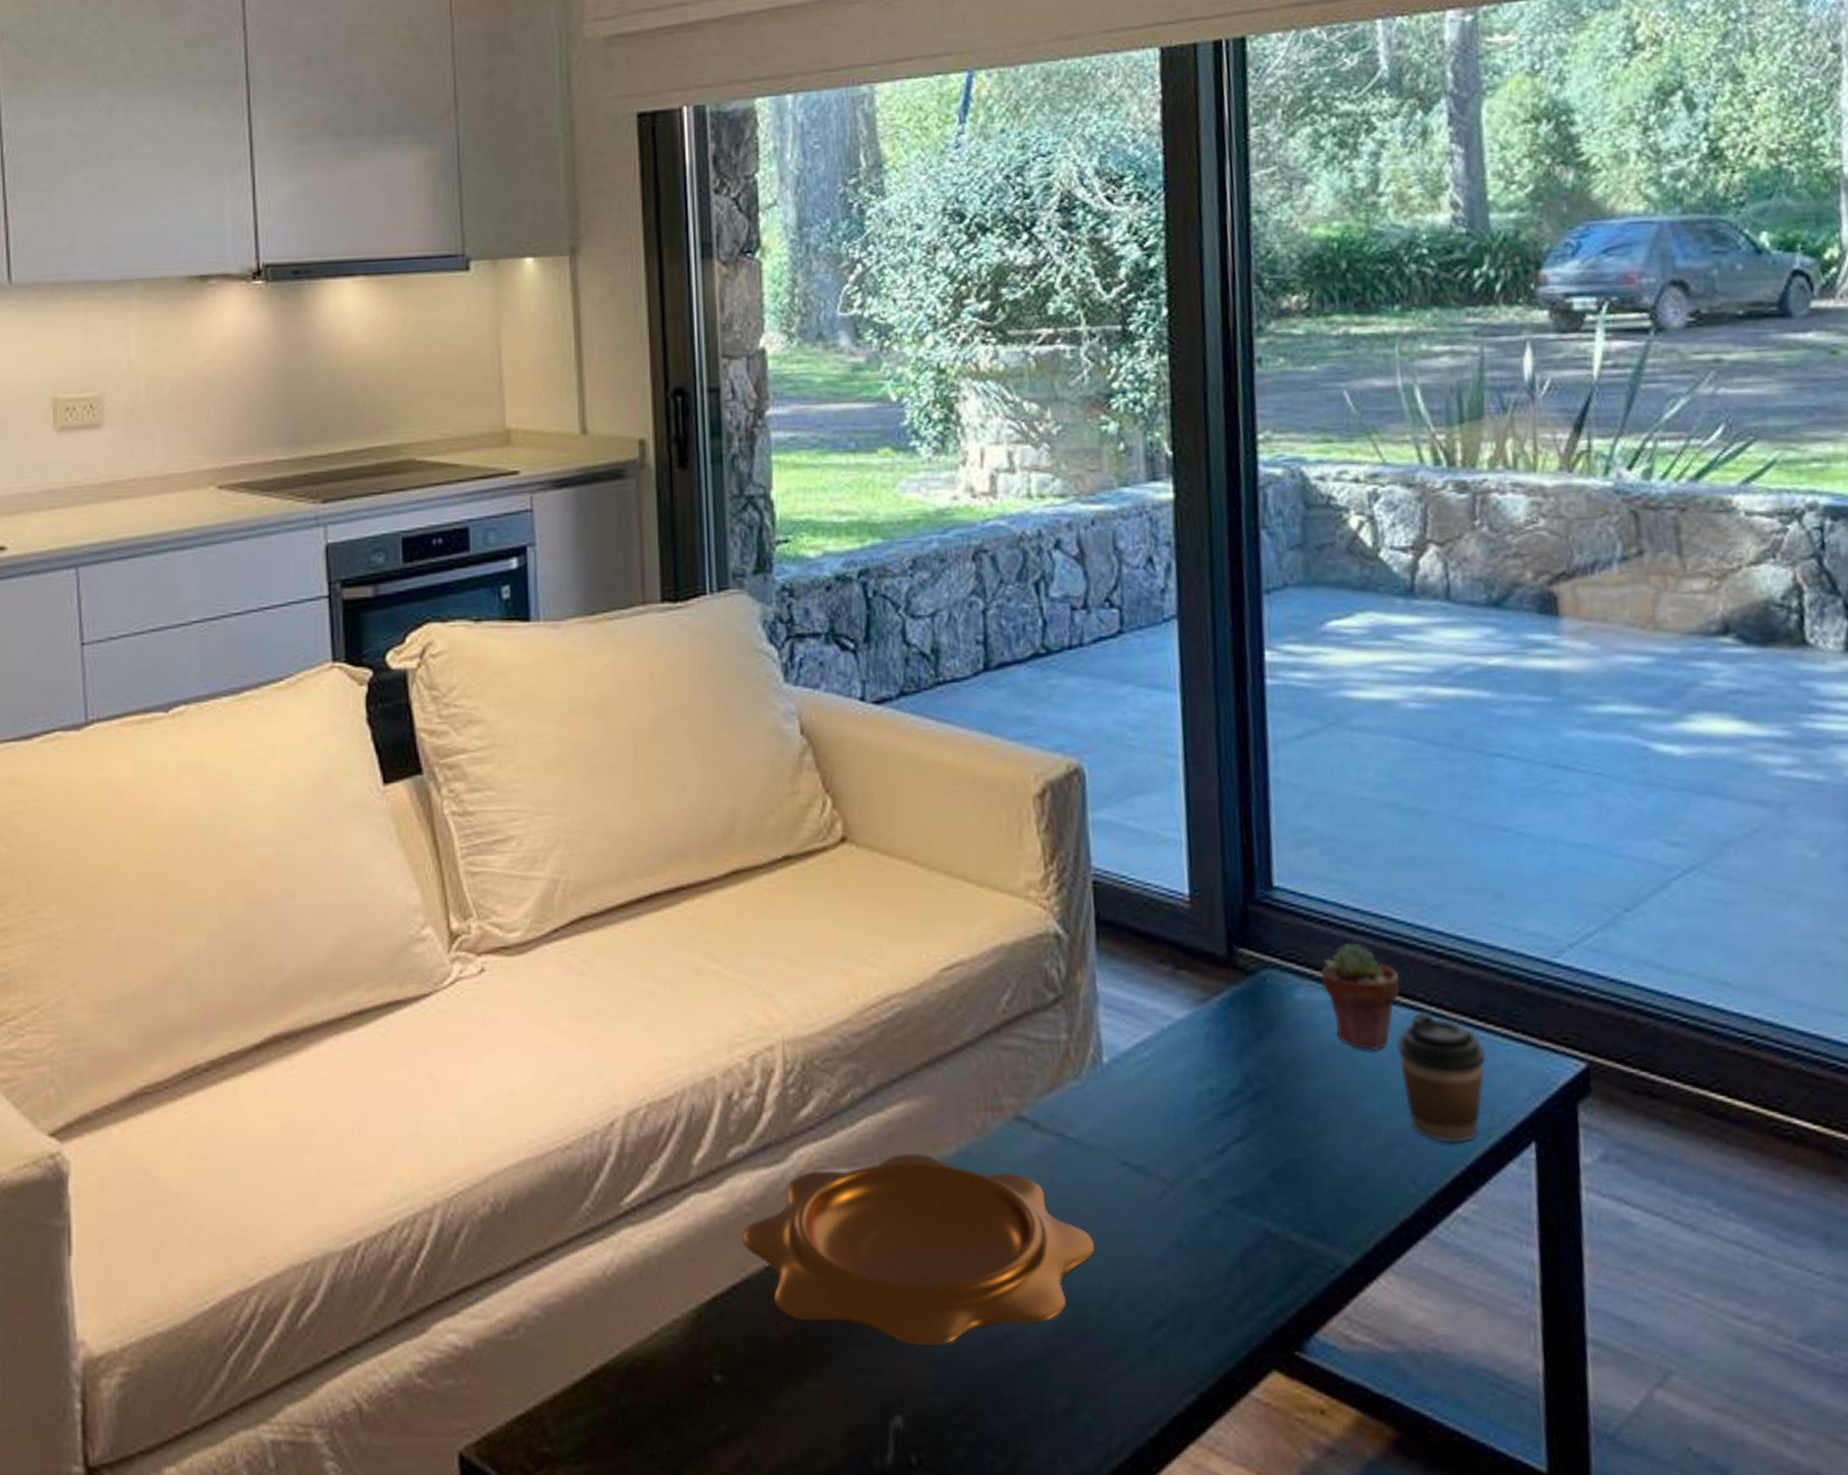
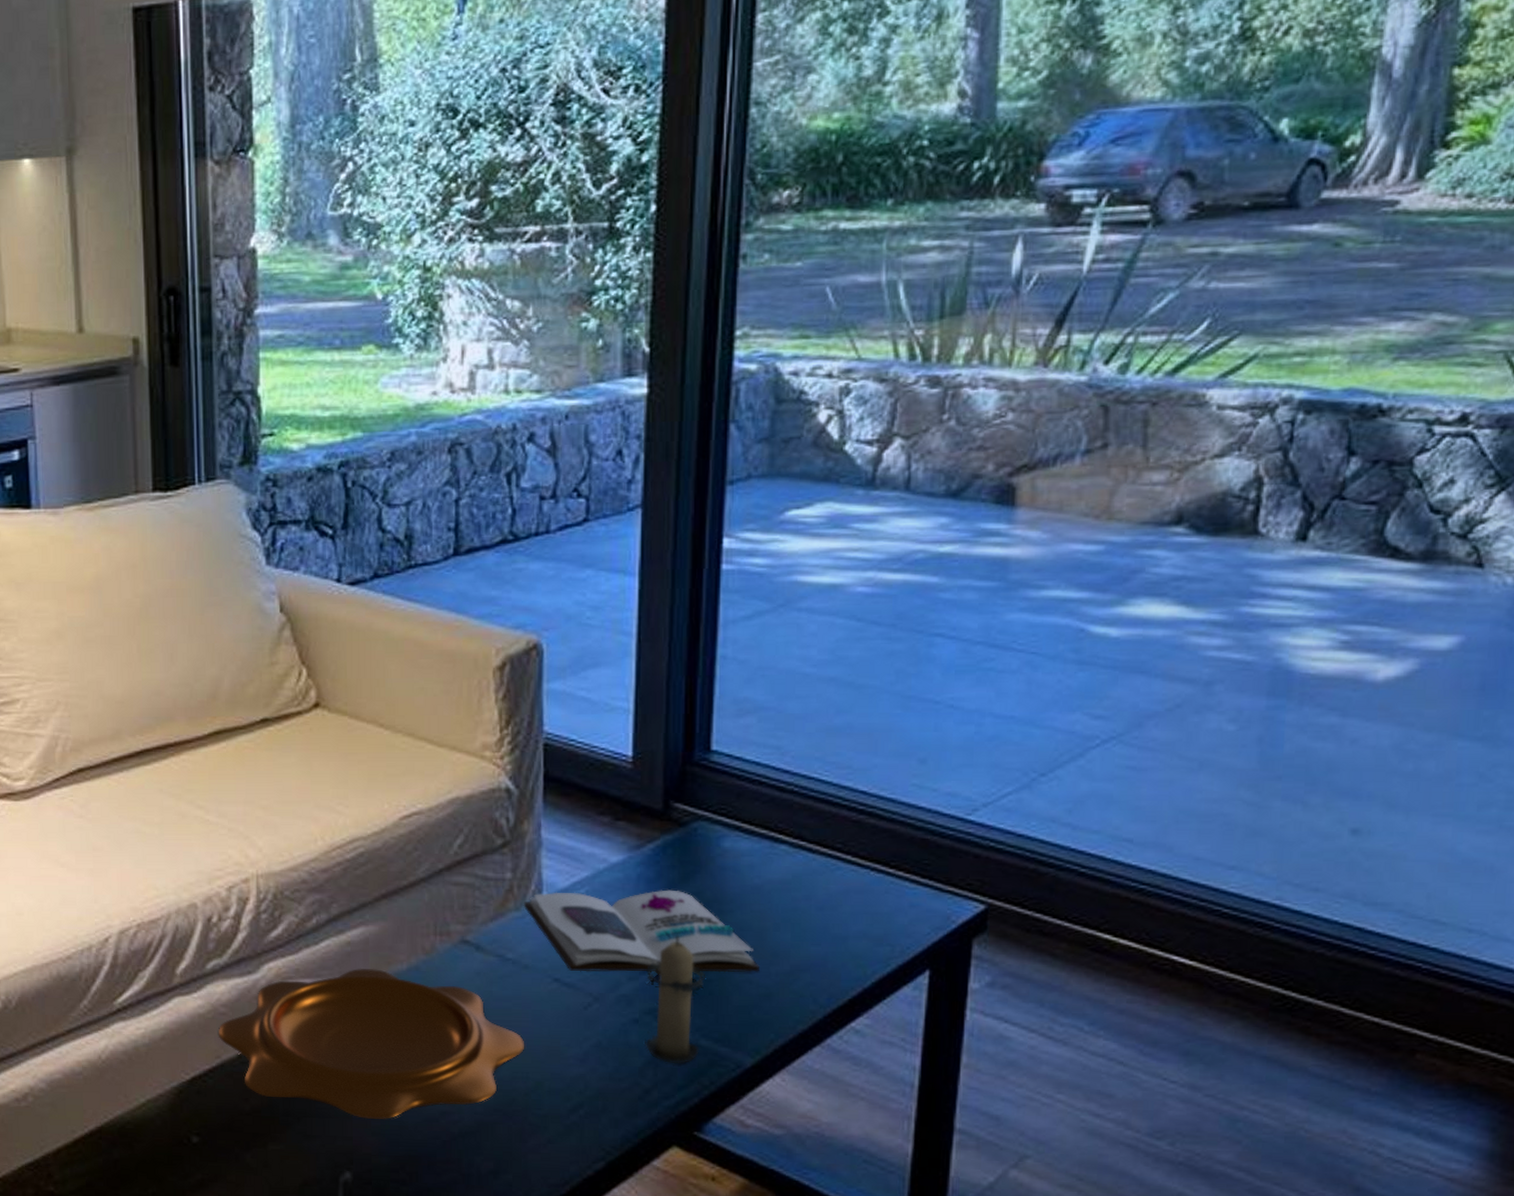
book: none [1082,1050,1349,1156] -> present [523,889,759,976]
candle: none [1225,1105,1292,1264] -> present [645,935,705,1063]
potted succulent: present [1321,943,1400,1051] -> none [748,800,820,892]
coffee cup: present [1395,1012,1487,1143] -> none [811,859,894,970]

